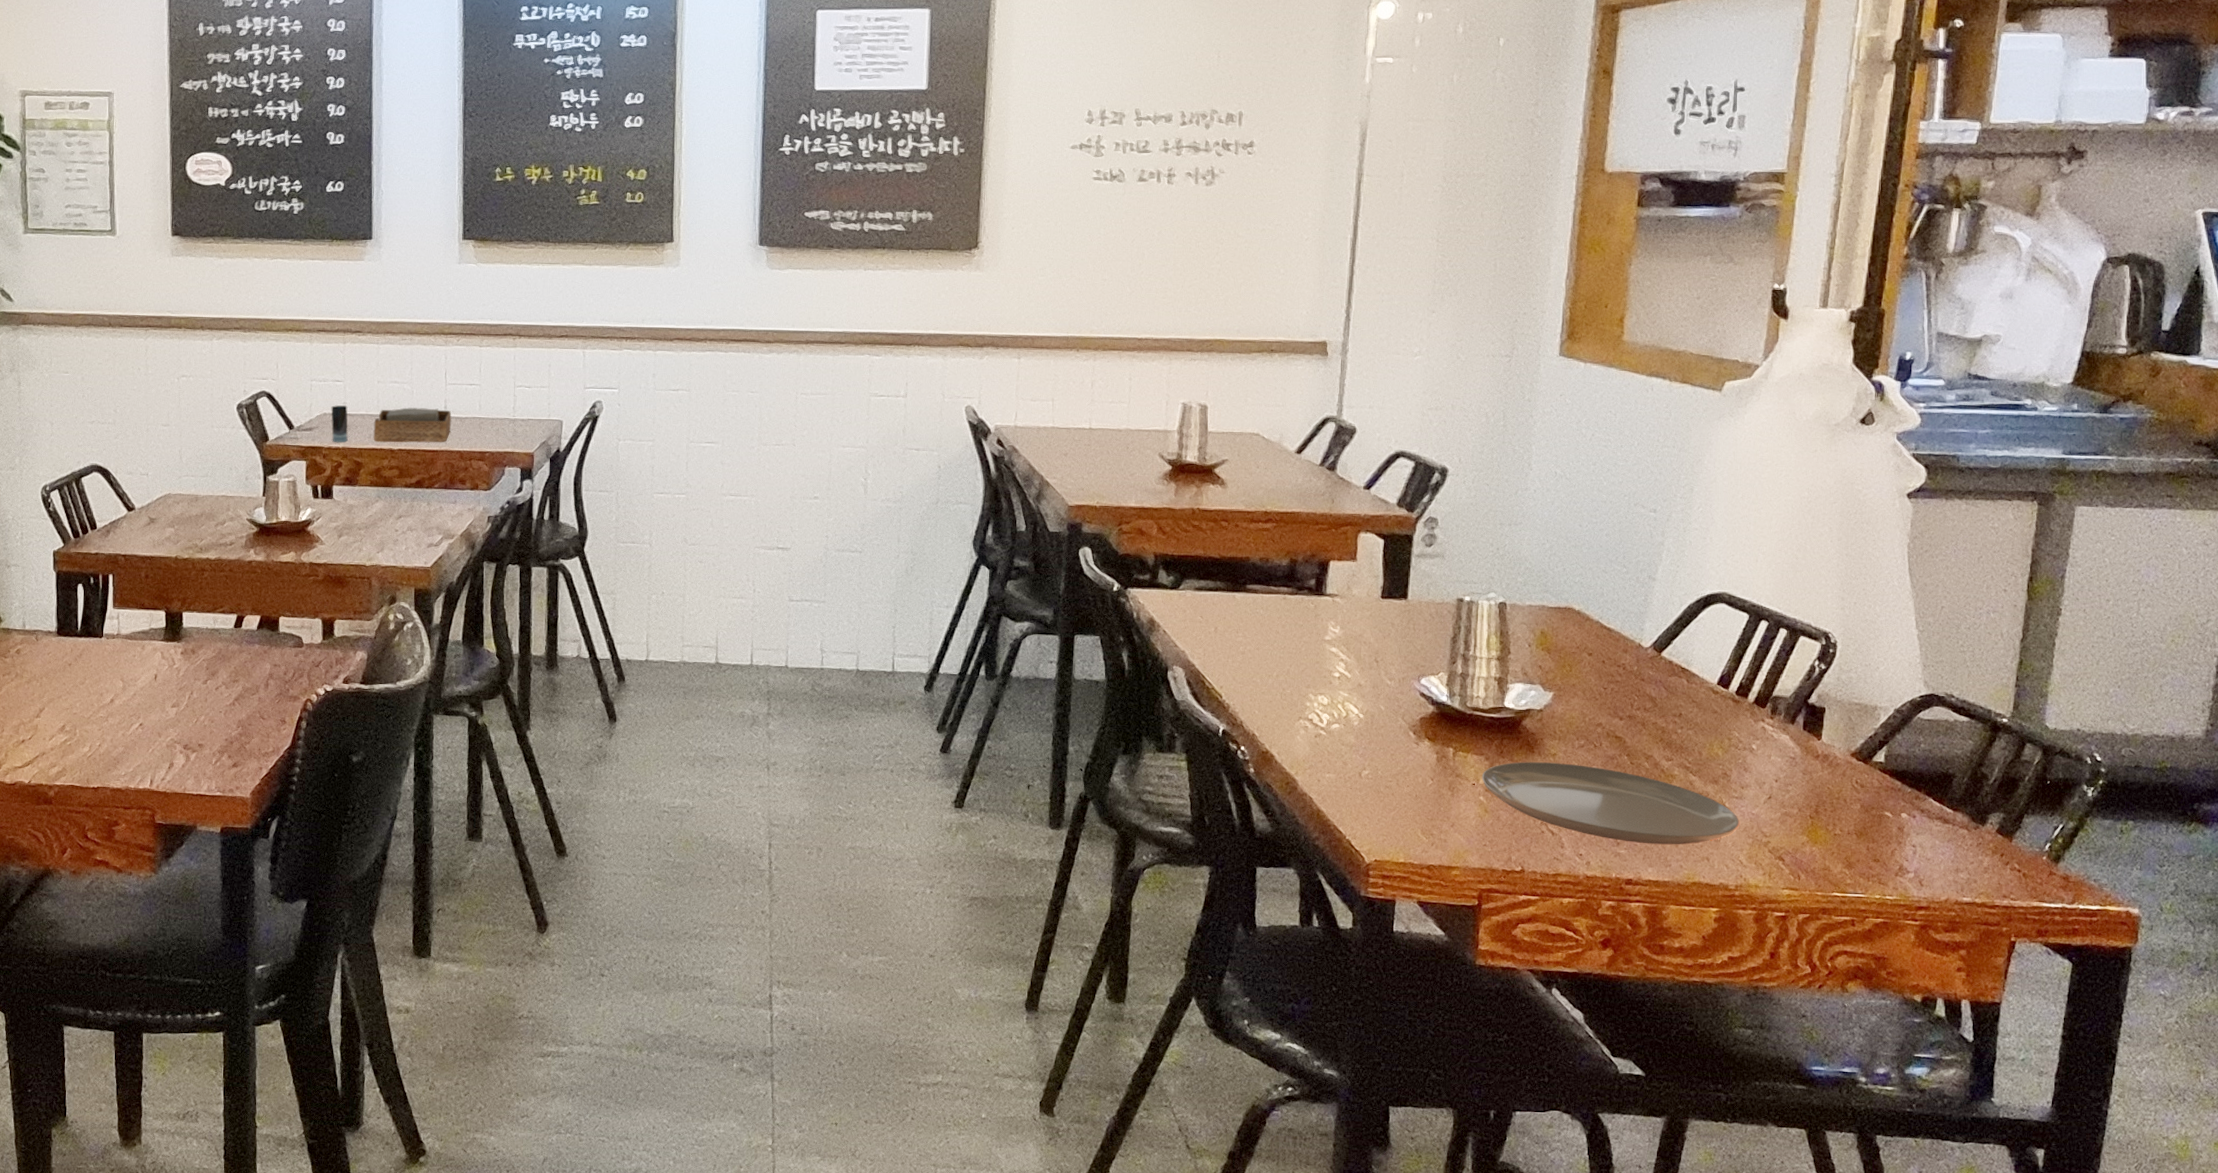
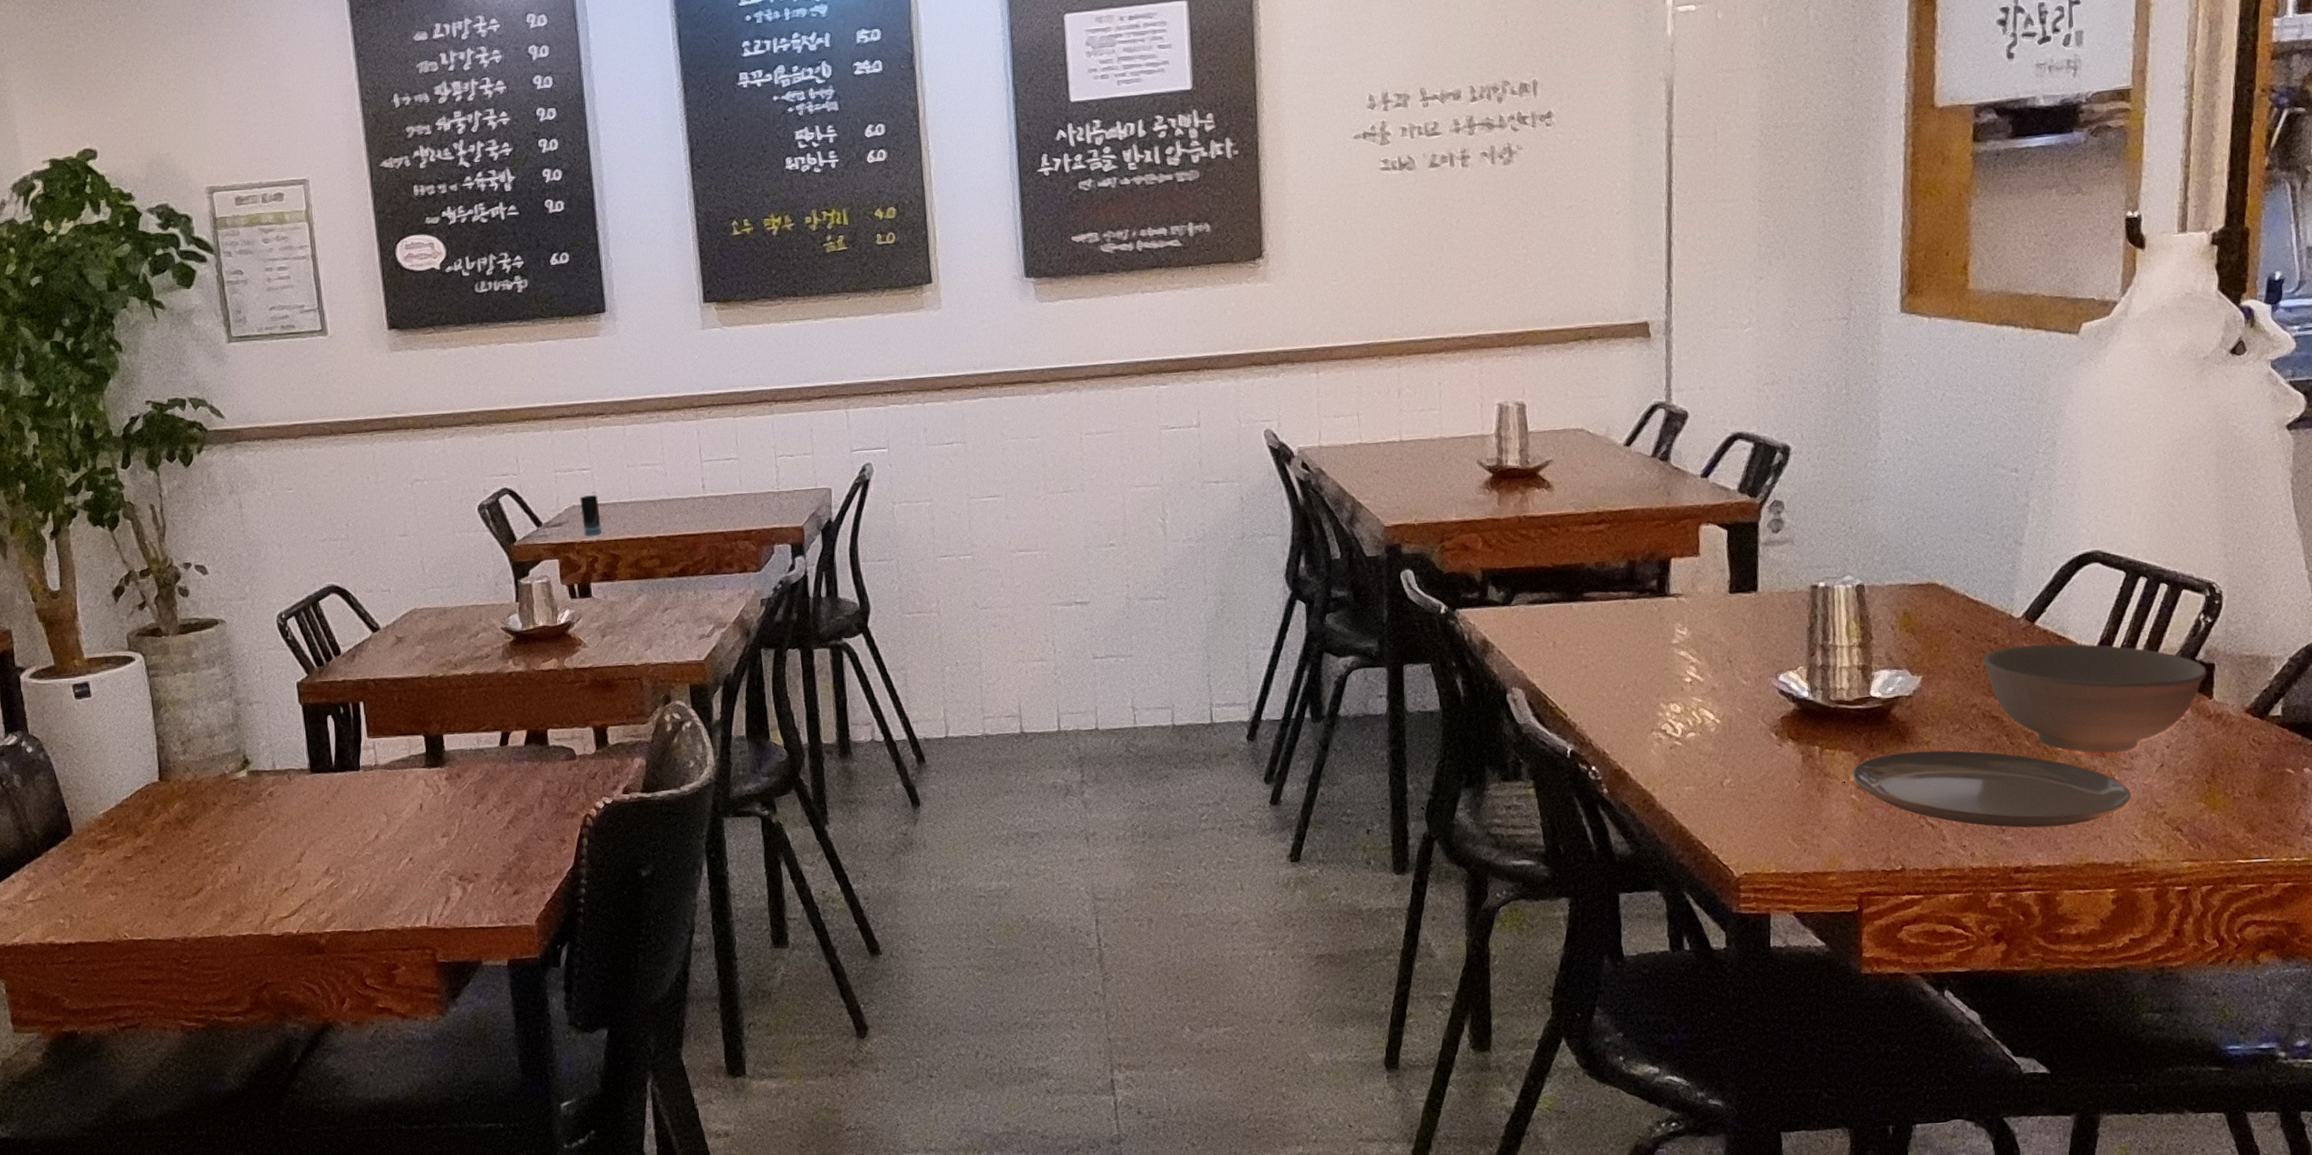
napkin holder: present [373,407,452,443] -> none [627,488,712,532]
bowl: none [1610,673,1818,782] -> present [1982,643,2207,754]

